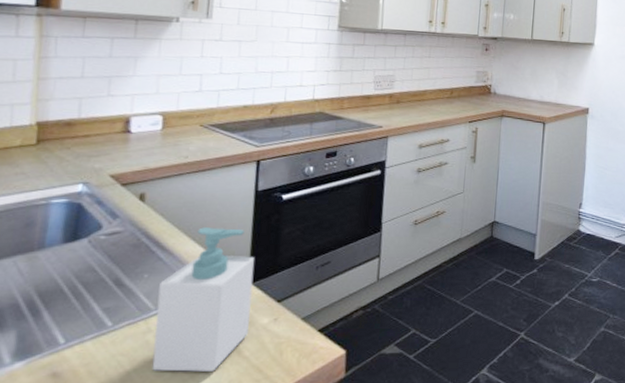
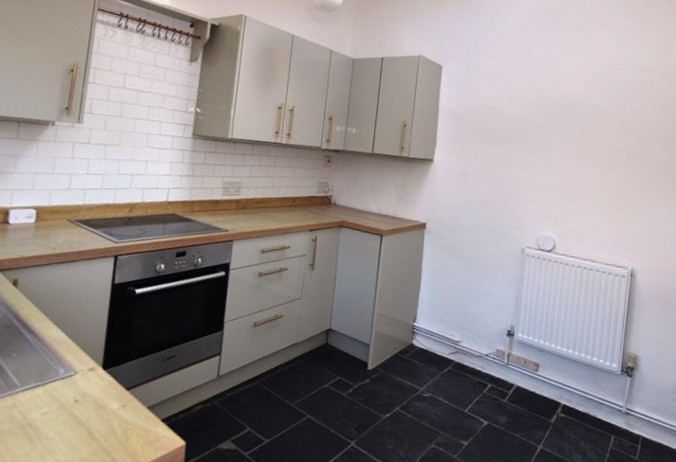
soap bottle: present [151,227,255,372] -> none [15,314,108,449]

